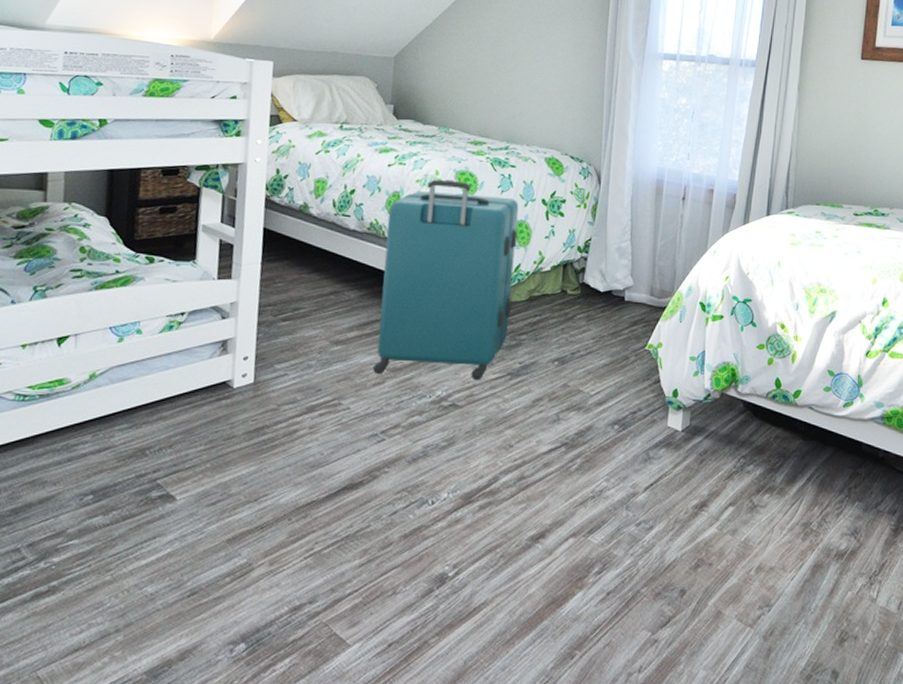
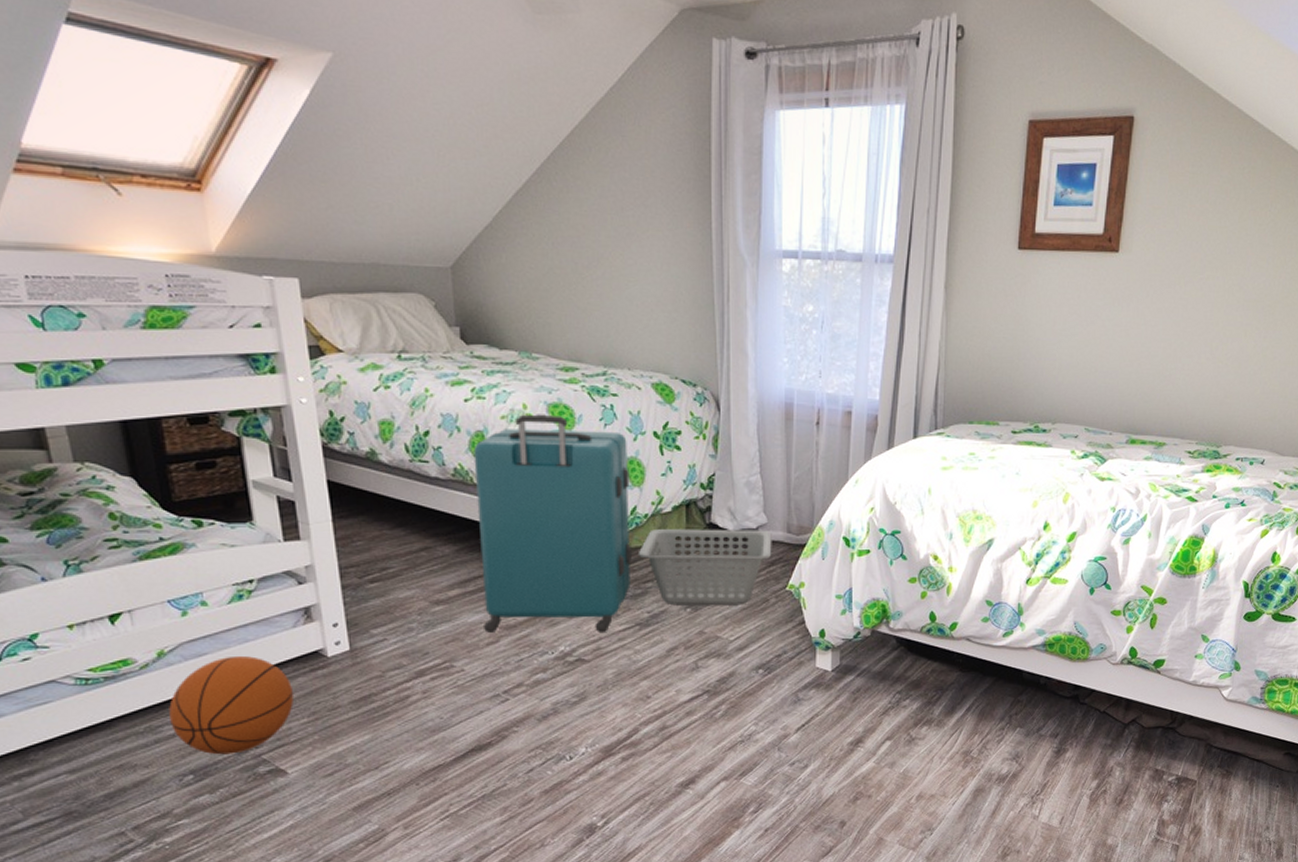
basketball: none [85,382,198,477] -> present [169,656,294,755]
laundry basket: none [516,286,637,362] -> present [637,529,772,607]

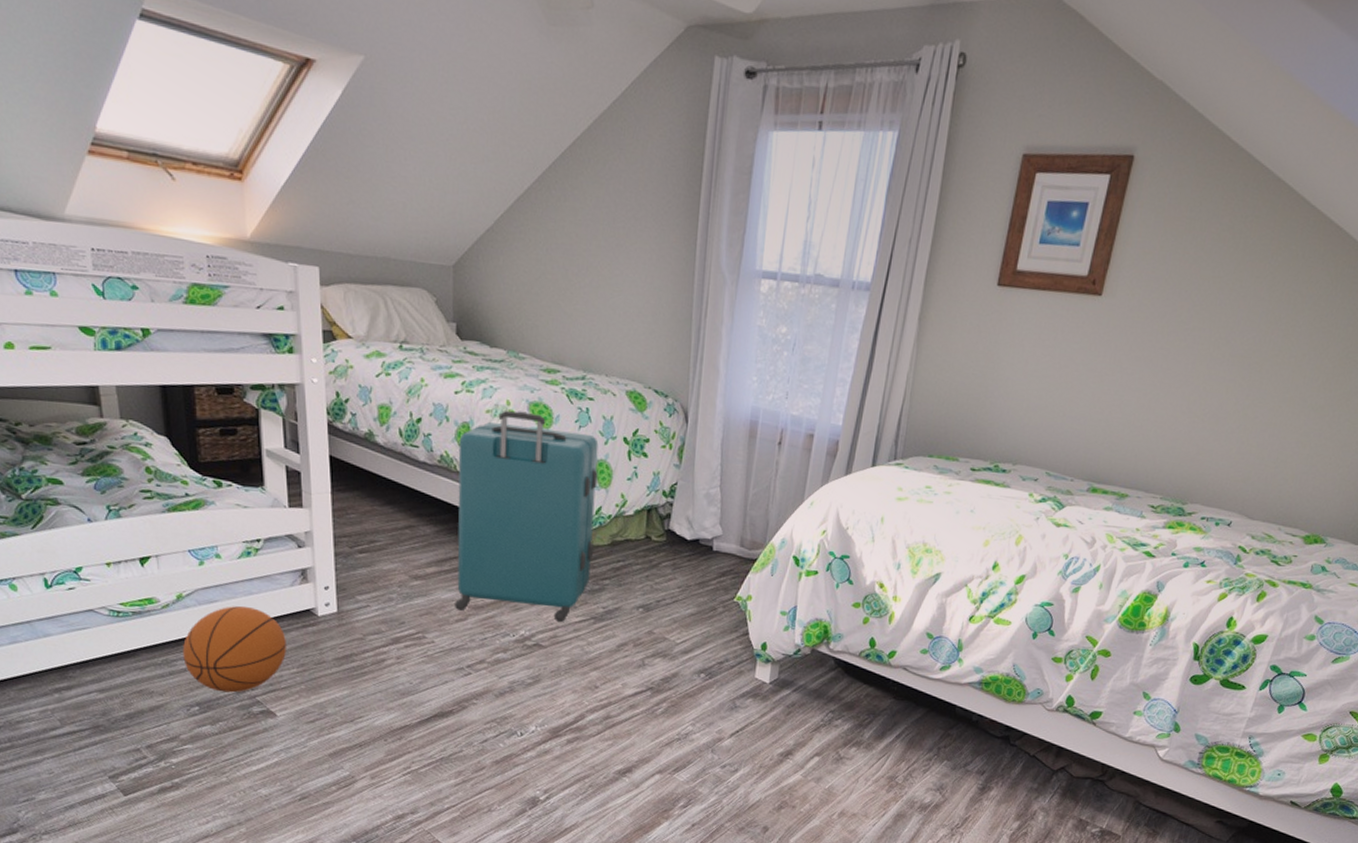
laundry basket: present [637,529,772,607] -> none [598,530,726,611]

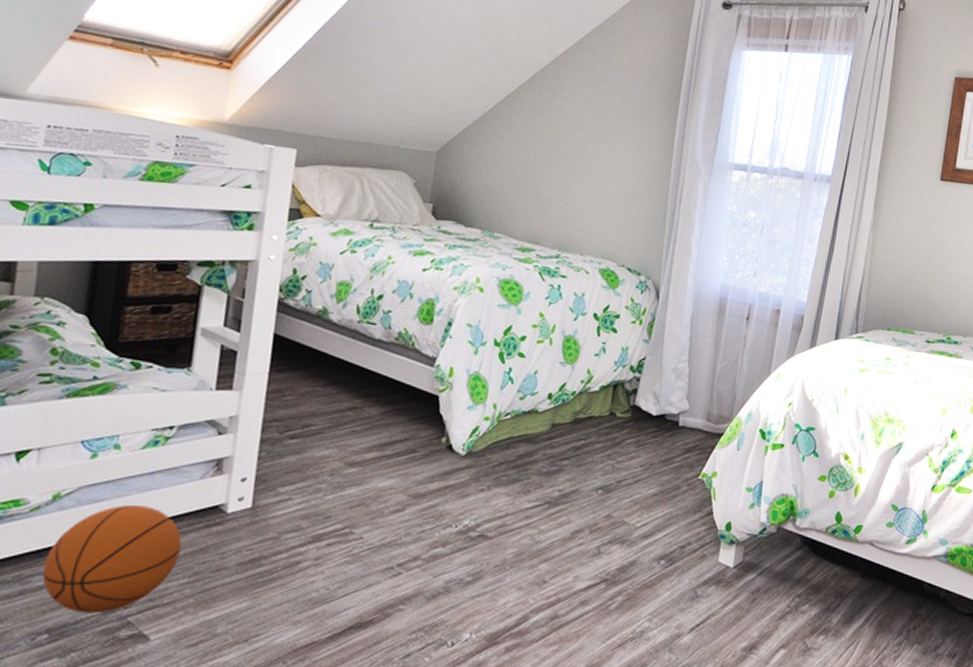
suitcase: present [455,410,599,622] -> none [392,287,568,508]

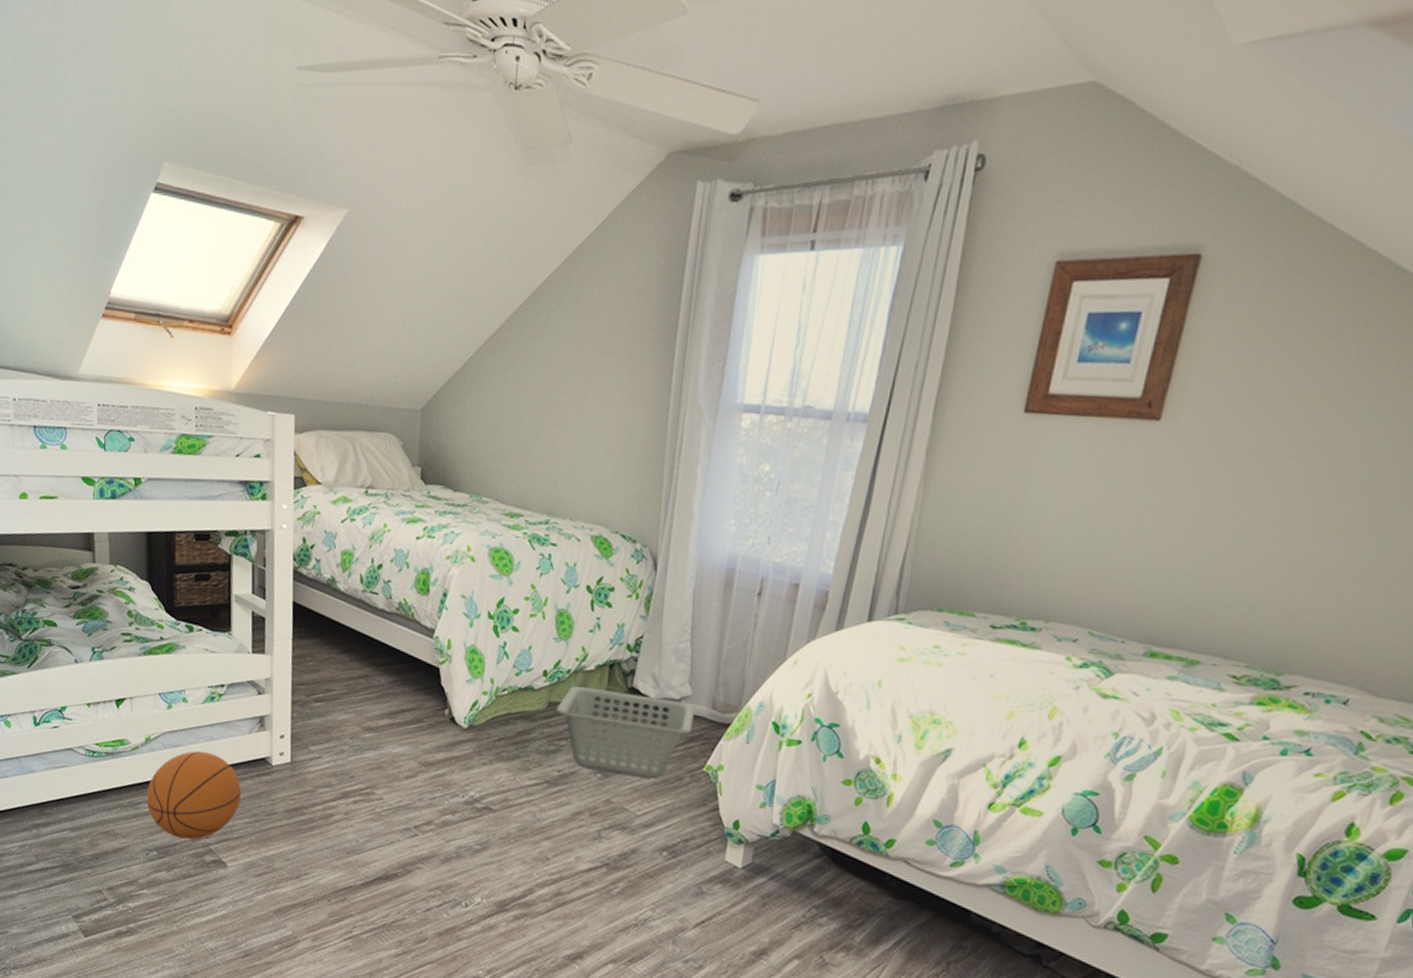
laundry basket: none [559,407,692,491] -> present [555,686,695,780]

